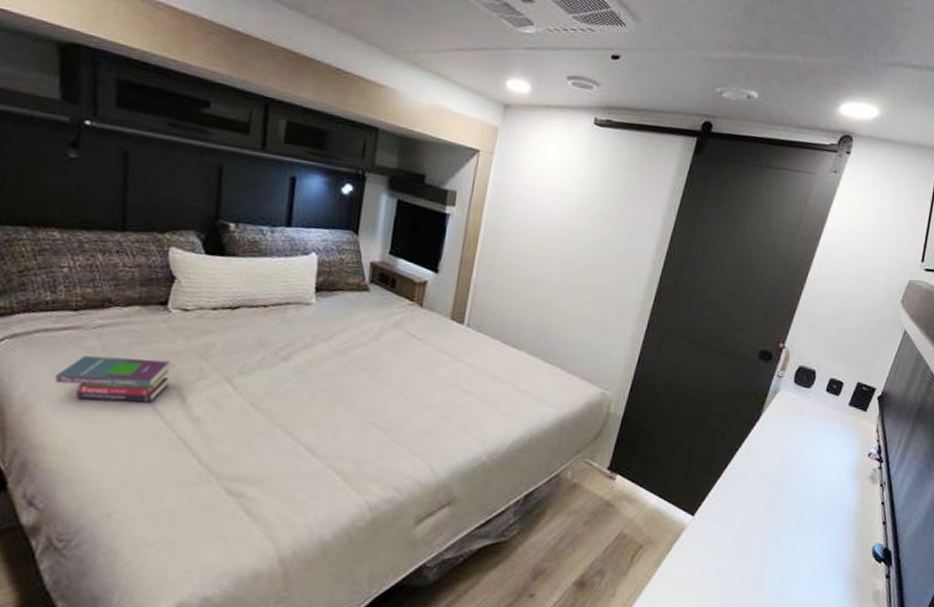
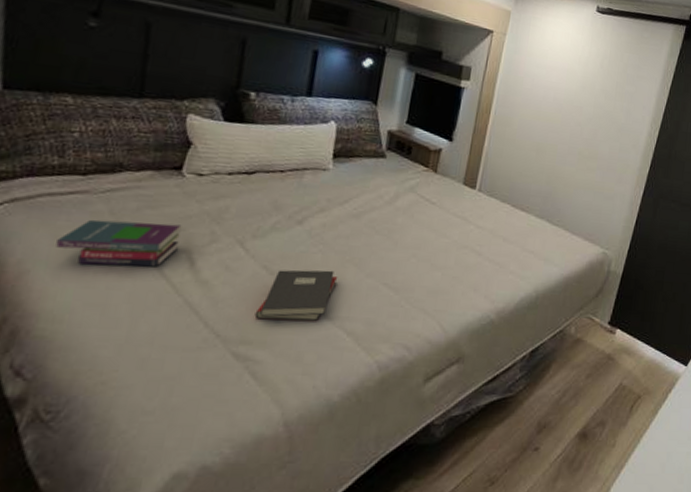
hardback book: none [245,407,326,460] -> present [254,270,338,321]

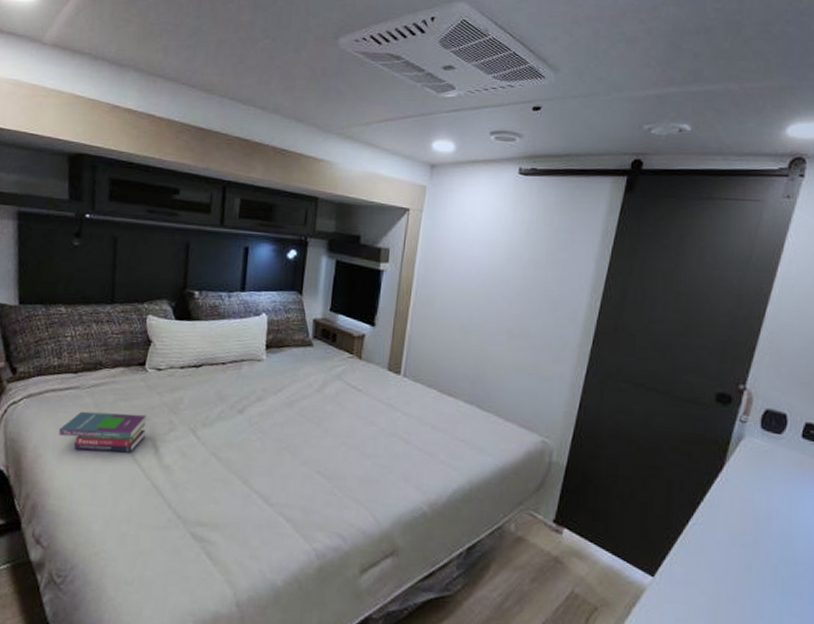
hardback book: present [254,270,338,321] -> none [207,456,276,506]

